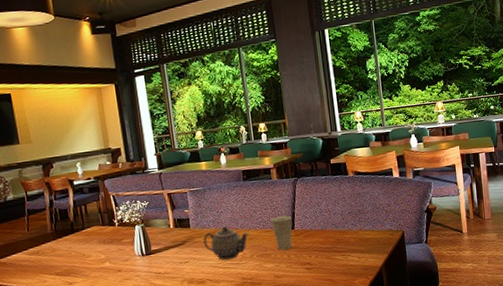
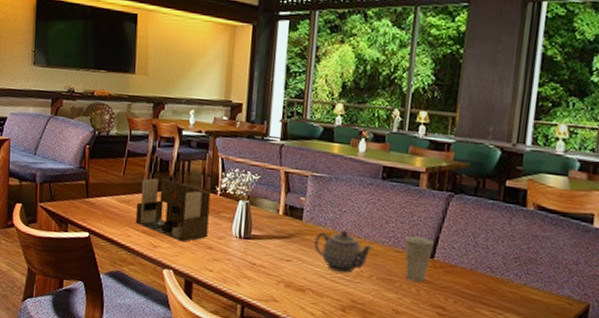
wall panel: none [45,224,115,273] -> present [135,178,211,242]

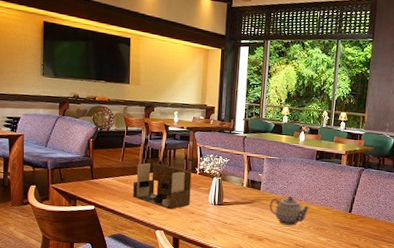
cup: present [405,236,434,282] -> none [332,198,351,229]

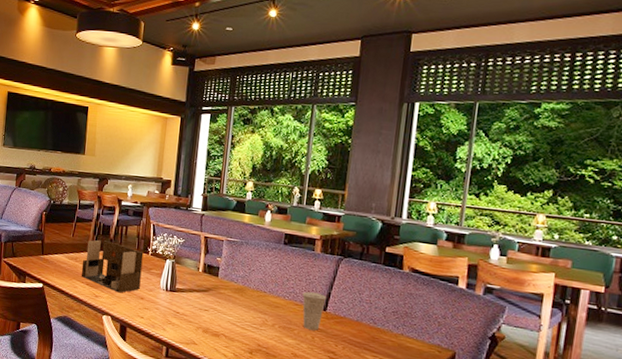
teapot: present [269,196,311,226] -> none [227,285,277,322]
cup: none [332,198,351,229] -> present [302,291,326,330]

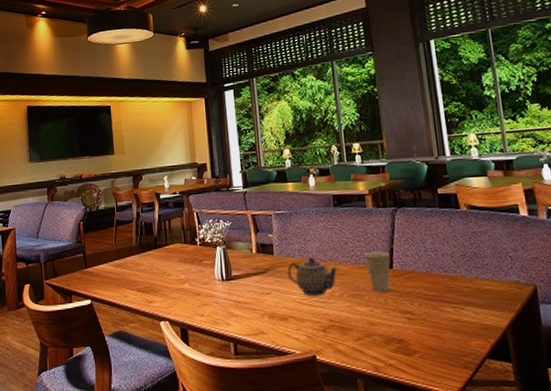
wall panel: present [81,240,144,293] -> none [129,239,194,293]
teapot: none [227,285,277,322] -> present [287,257,339,296]

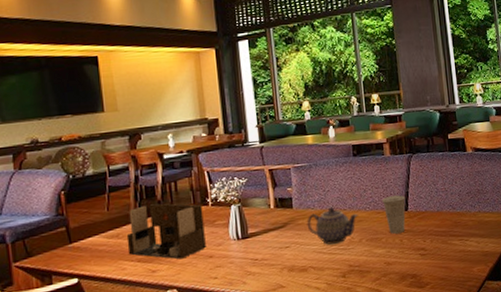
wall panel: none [129,239,194,293] -> present [126,203,206,260]

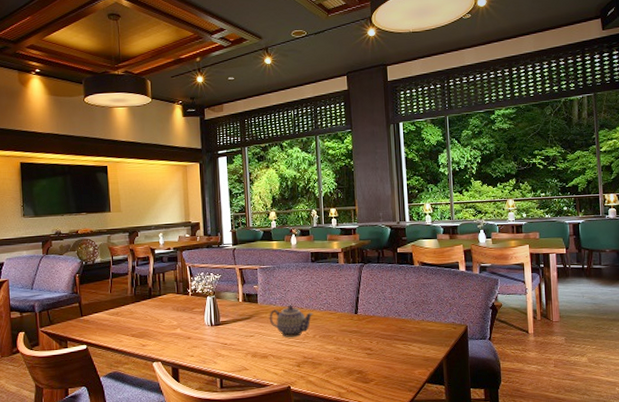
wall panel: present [126,203,206,260] -> none [124,290,186,338]
cup: present [382,195,406,234] -> none [335,299,356,333]

